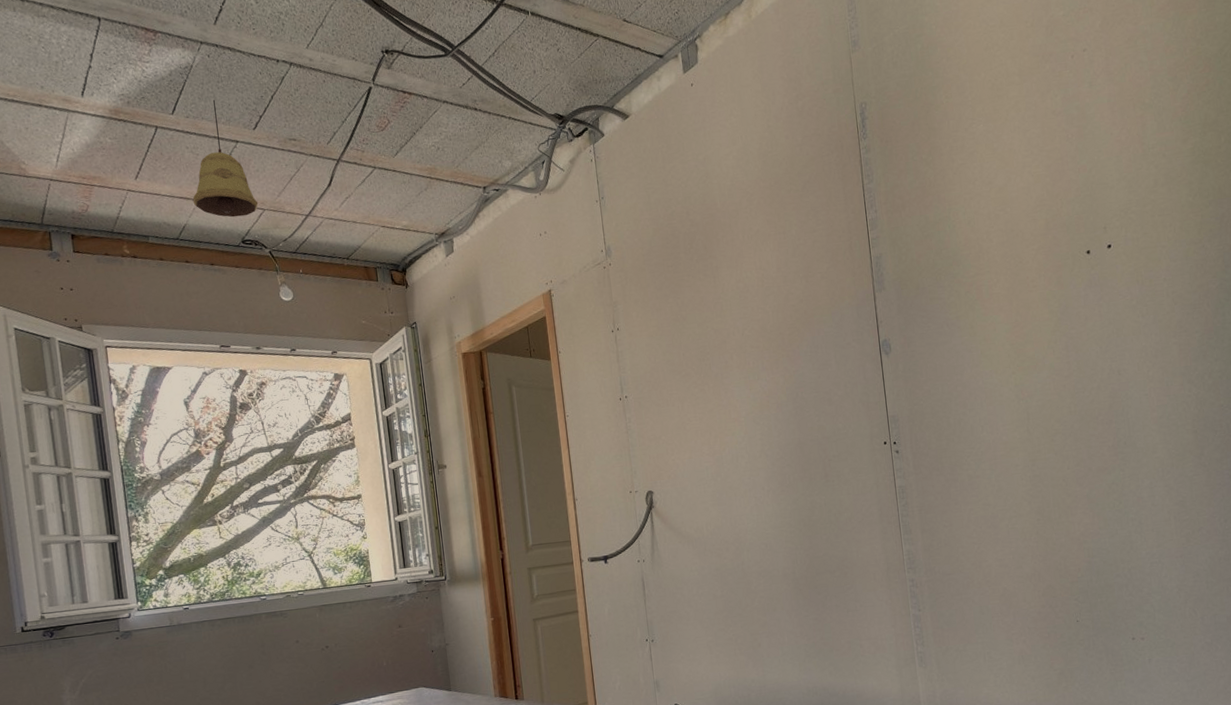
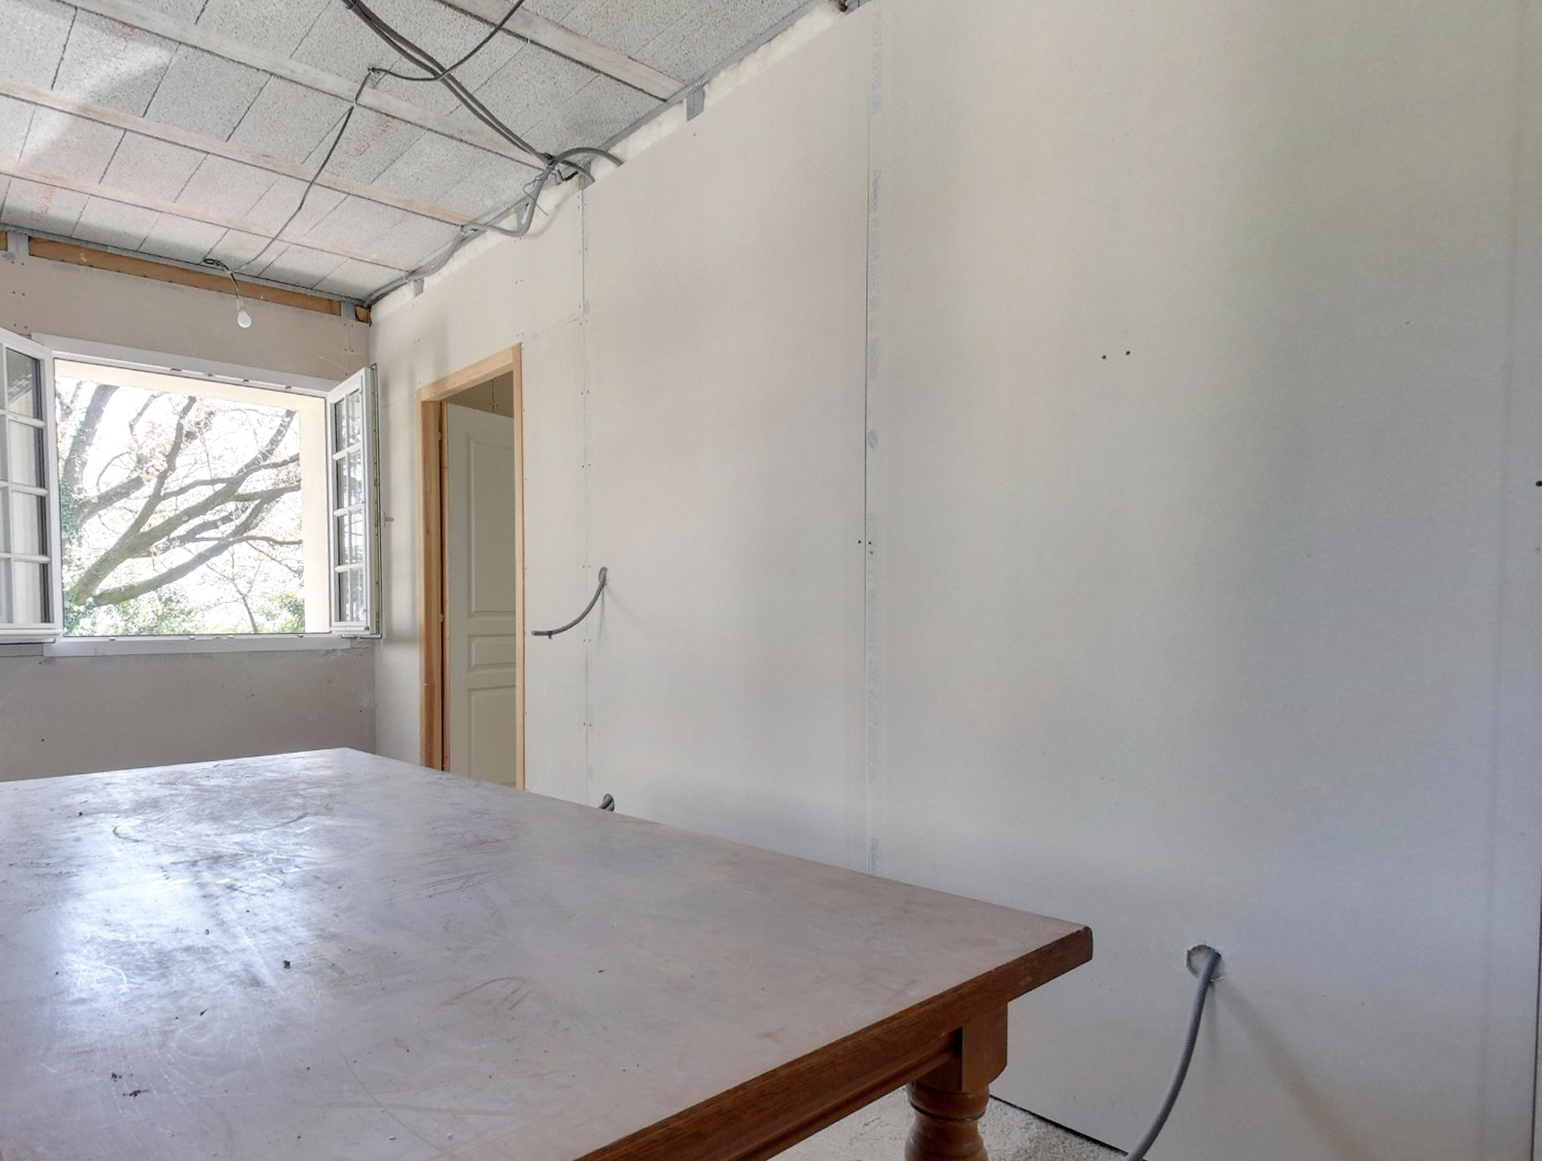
pendant light: present [192,99,259,218] -> none [156,105,224,234]

